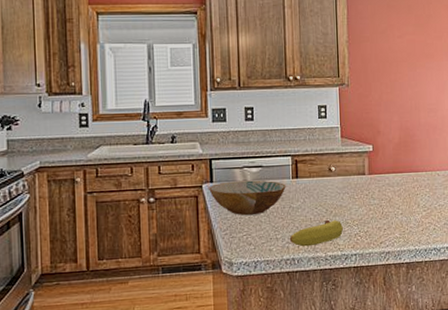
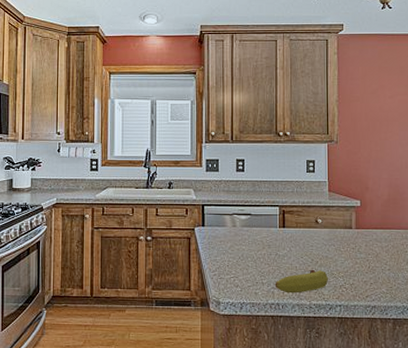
bowl: present [209,180,286,216] -> none [201,226,273,260]

